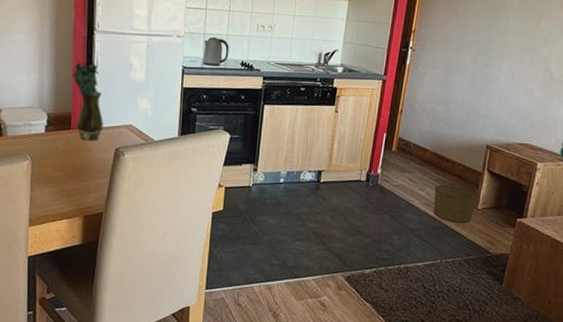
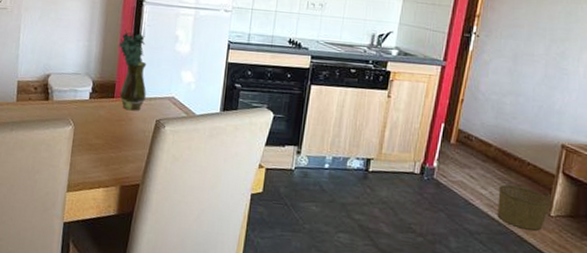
kettle: present [202,36,229,66] -> none [248,12,277,43]

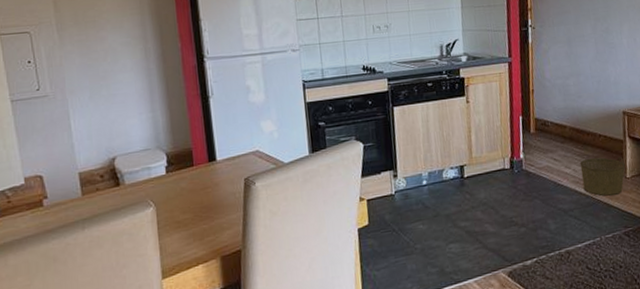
vase: present [119,29,147,111] -> none [187,90,228,176]

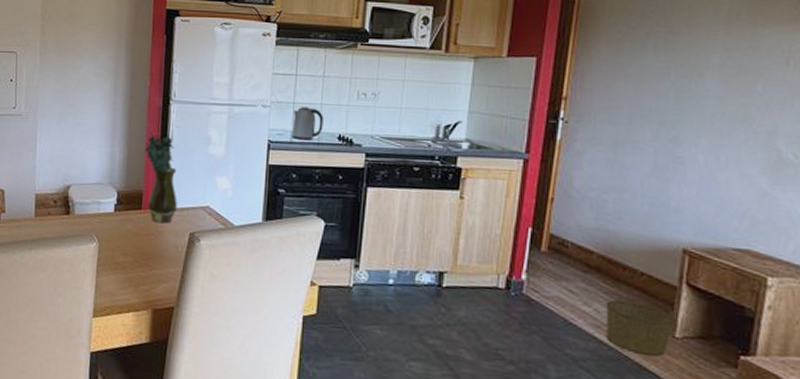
vase: none [187,90,228,176] -> present [145,132,178,224]
kettle: none [321,45,349,76] -> present [291,106,324,141]

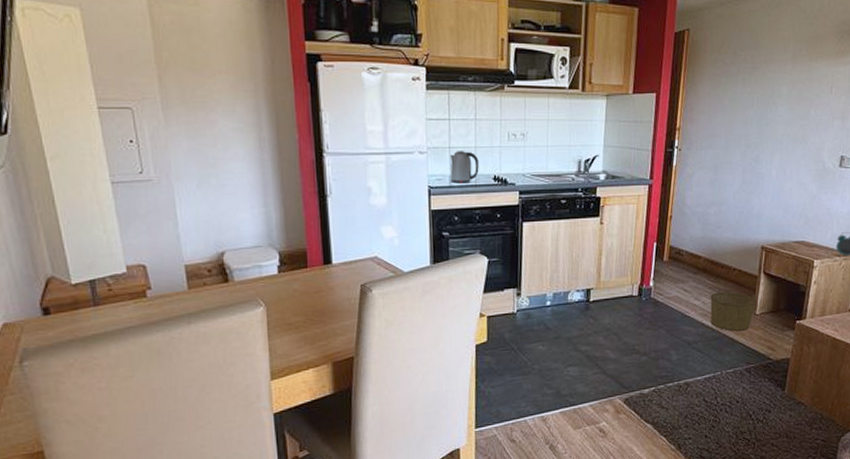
vase: present [145,132,178,224] -> none [303,187,345,279]

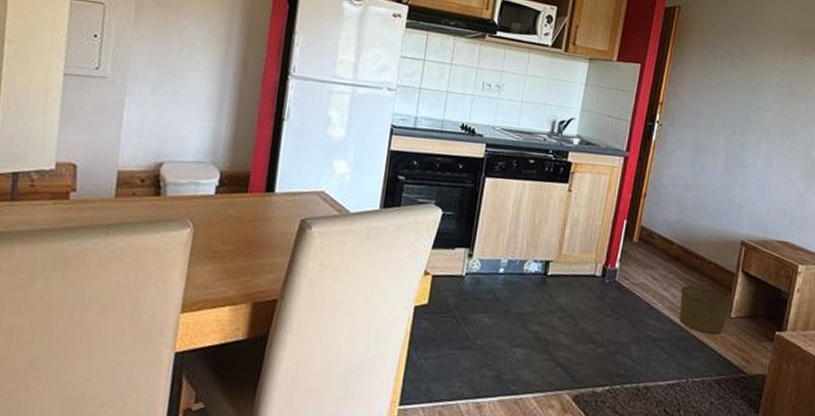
kettle: present [450,150,479,184] -> none [415,92,449,128]

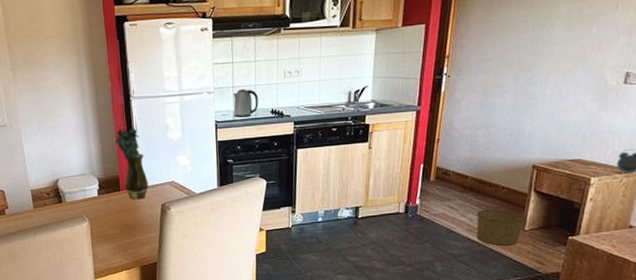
vase: none [254,108,291,209] -> present [115,126,149,200]
kettle: none [415,92,449,128] -> present [233,88,259,118]

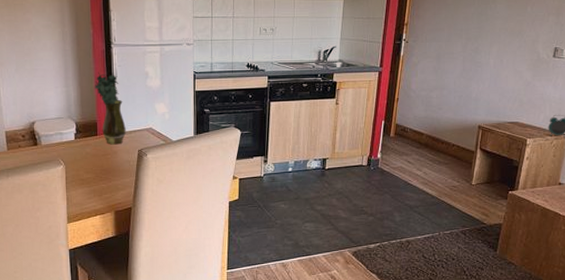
kettle: present [233,88,259,118] -> none [211,42,235,70]
basket: present [477,208,525,246] -> none [431,164,472,198]

